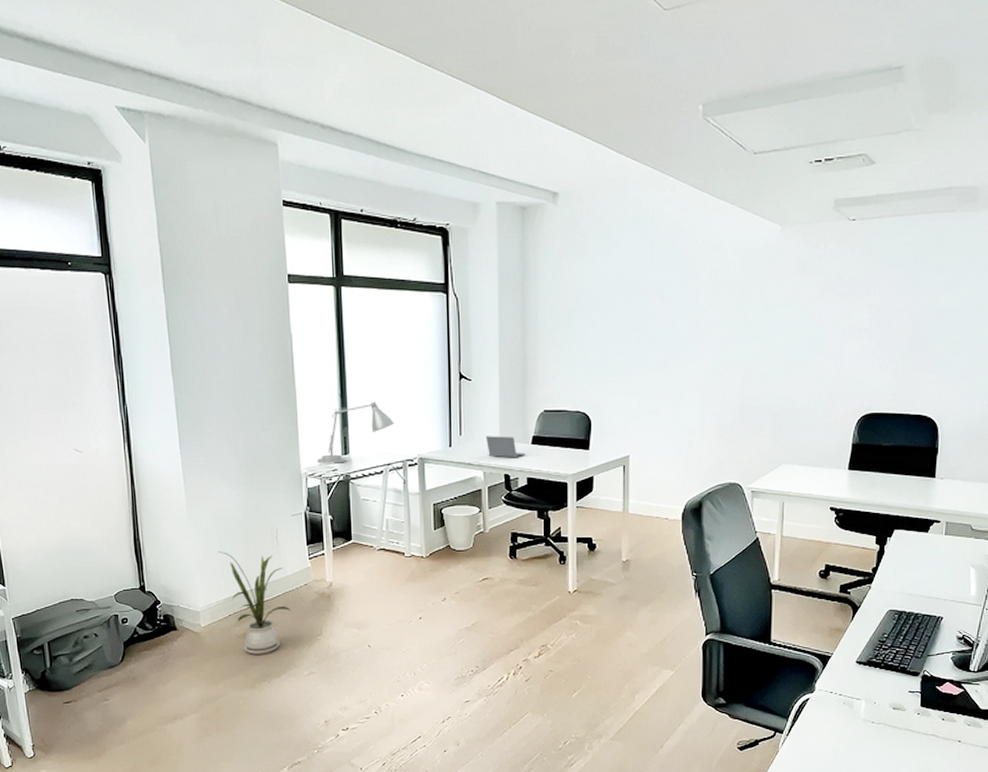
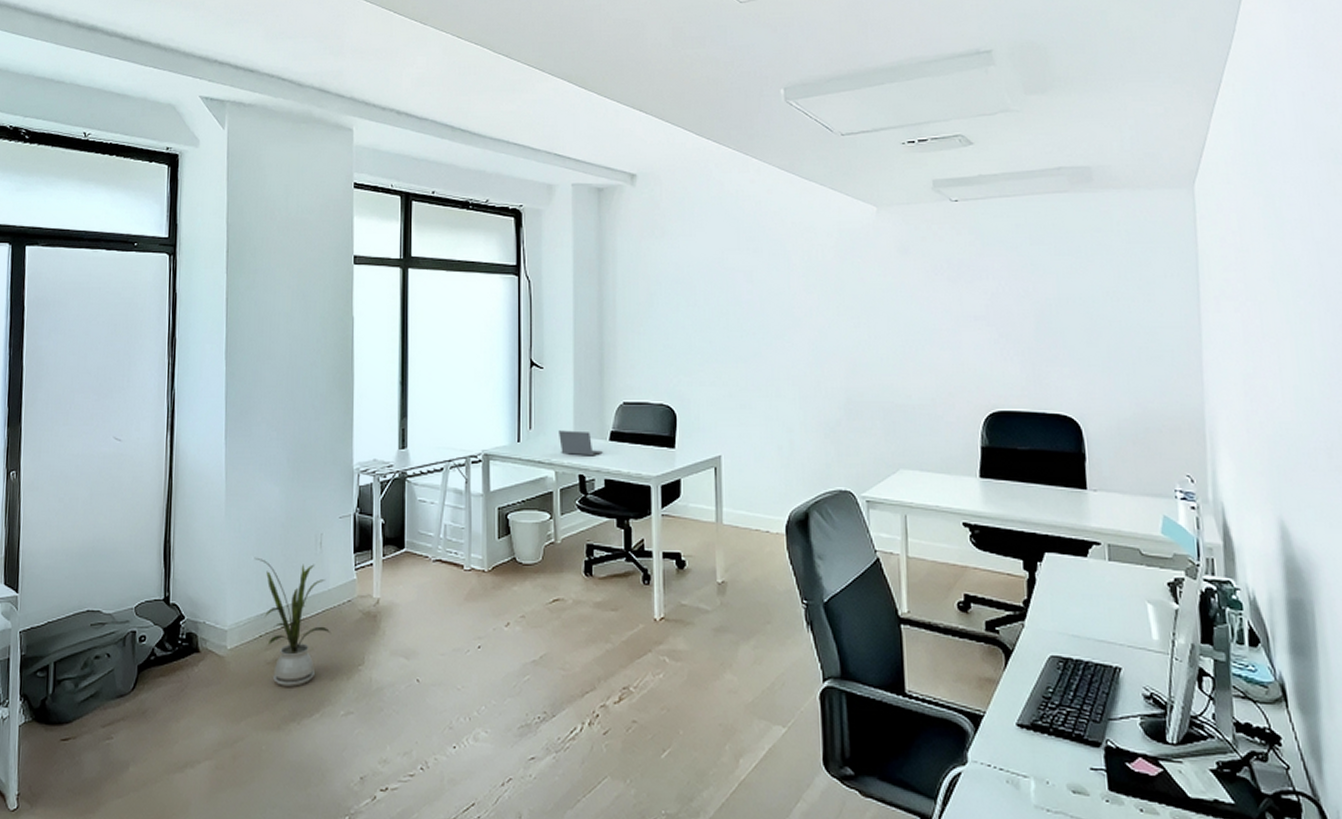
desk lamp: present [317,401,395,464] -> none [371,390,459,459]

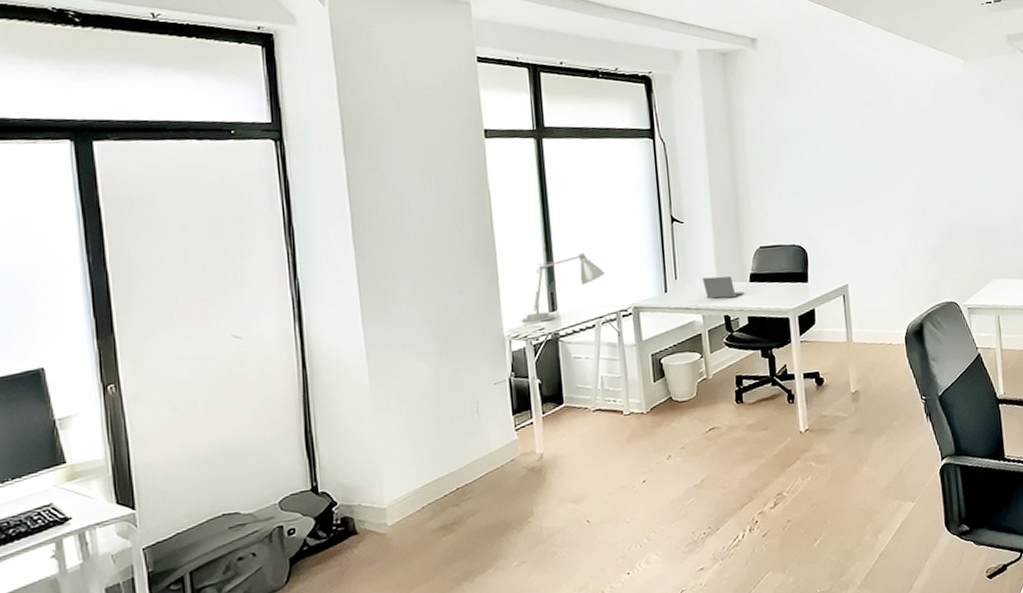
house plant: present [254,557,331,687] -> none [407,431,497,551]
desk lamp: none [371,390,459,459] -> present [521,252,606,324]

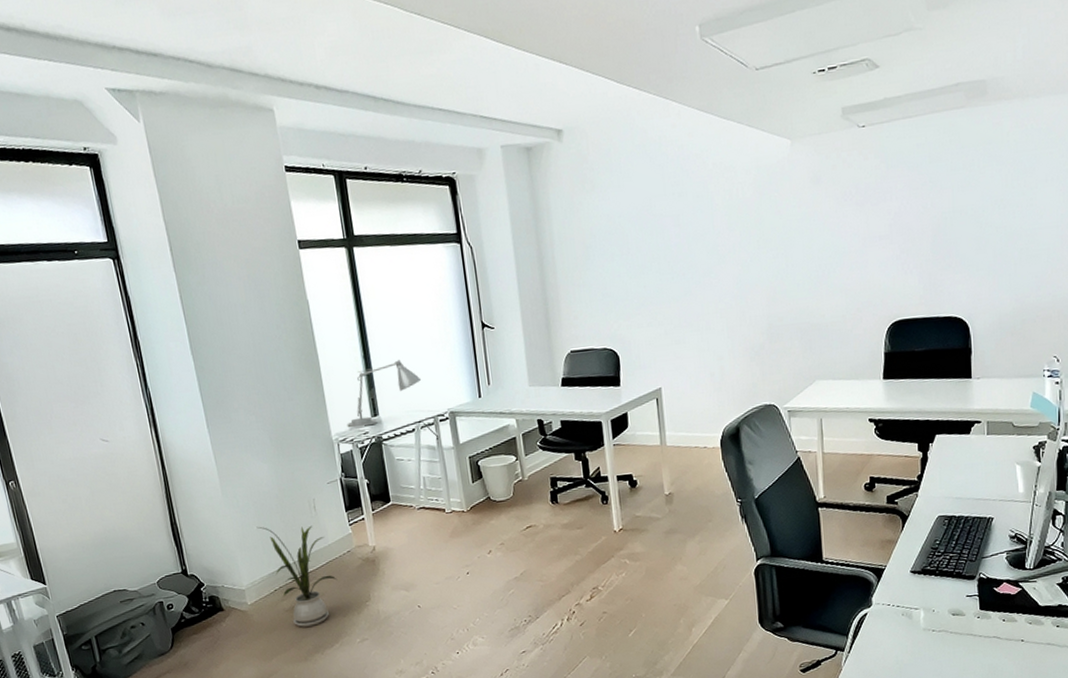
house plant: none [407,431,497,551] -> present [256,525,338,628]
laptop computer: present [702,276,744,299] -> none [514,381,557,404]

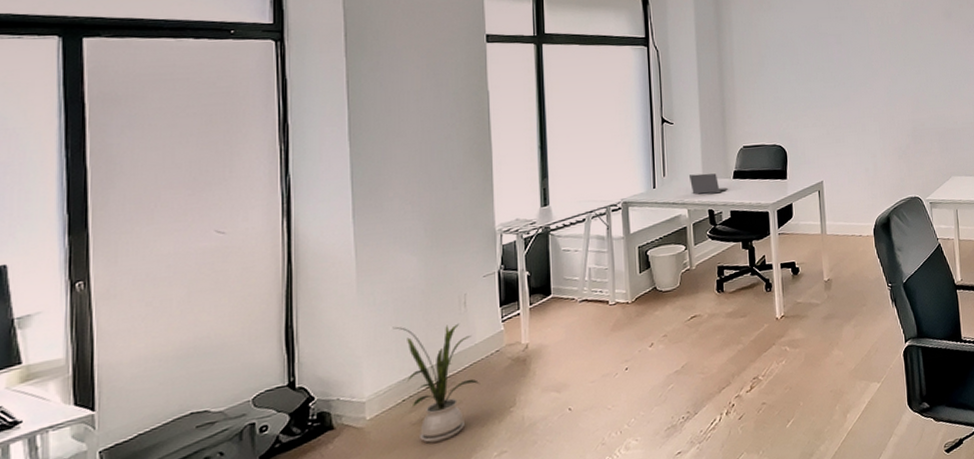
desk lamp: present [347,360,422,428] -> none [513,151,598,218]
laptop computer: none [514,381,557,404] -> present [688,173,728,195]

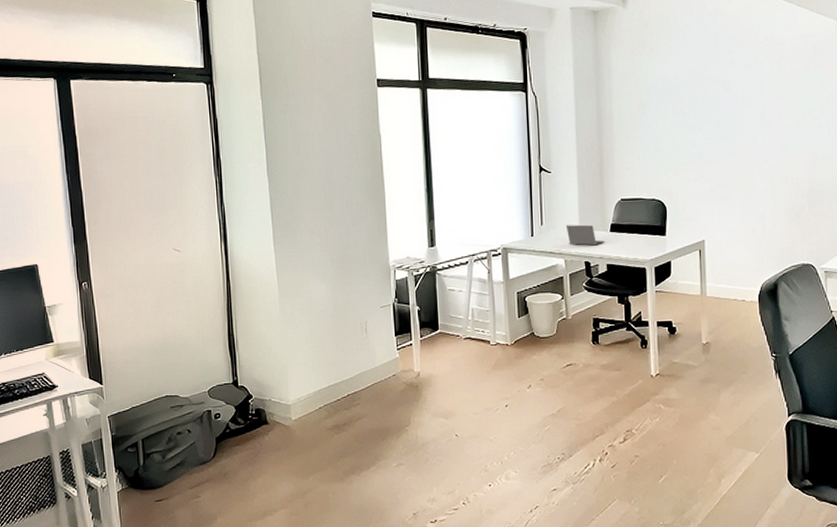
house plant: present [392,323,480,444] -> none [308,344,381,447]

